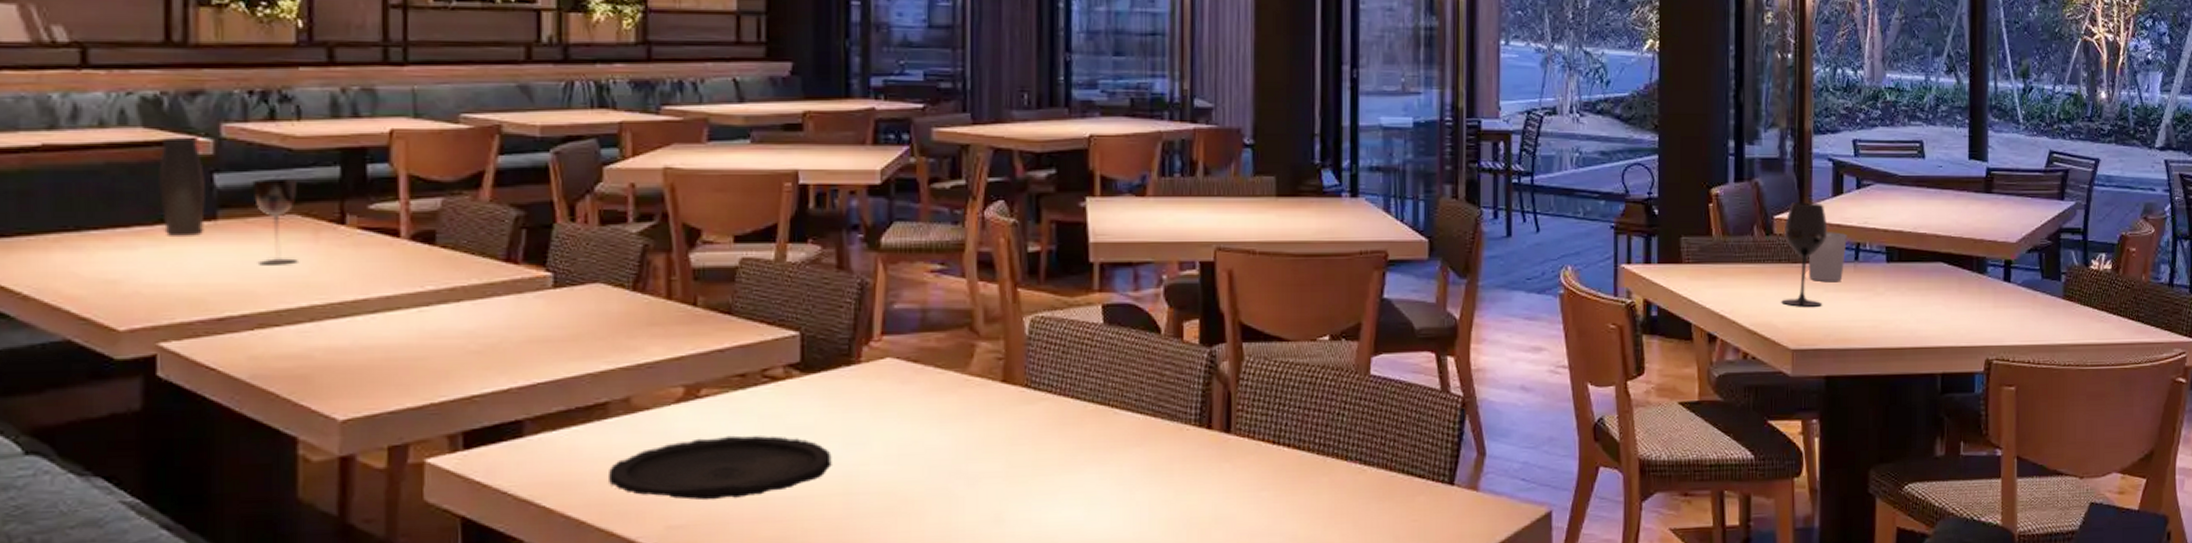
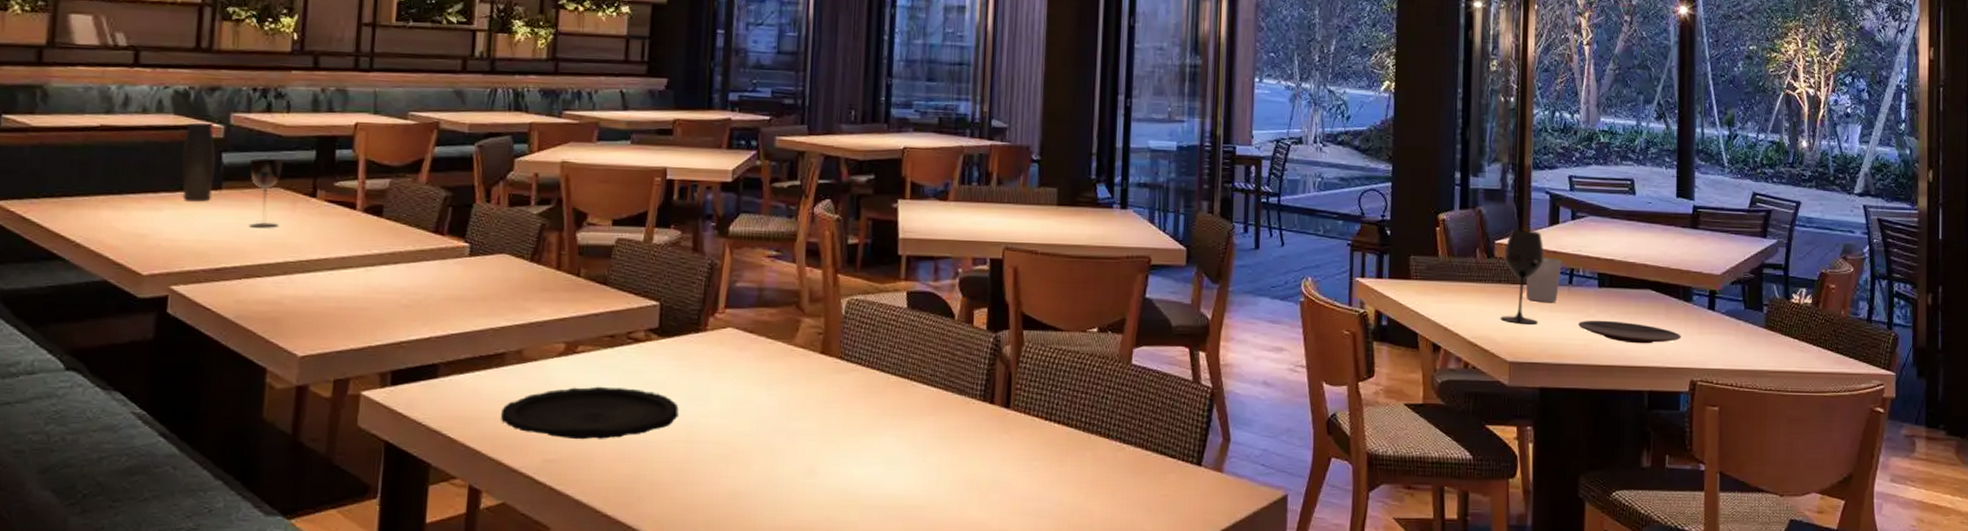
plate: none [1866,298,1975,323] -> present [1578,320,1681,344]

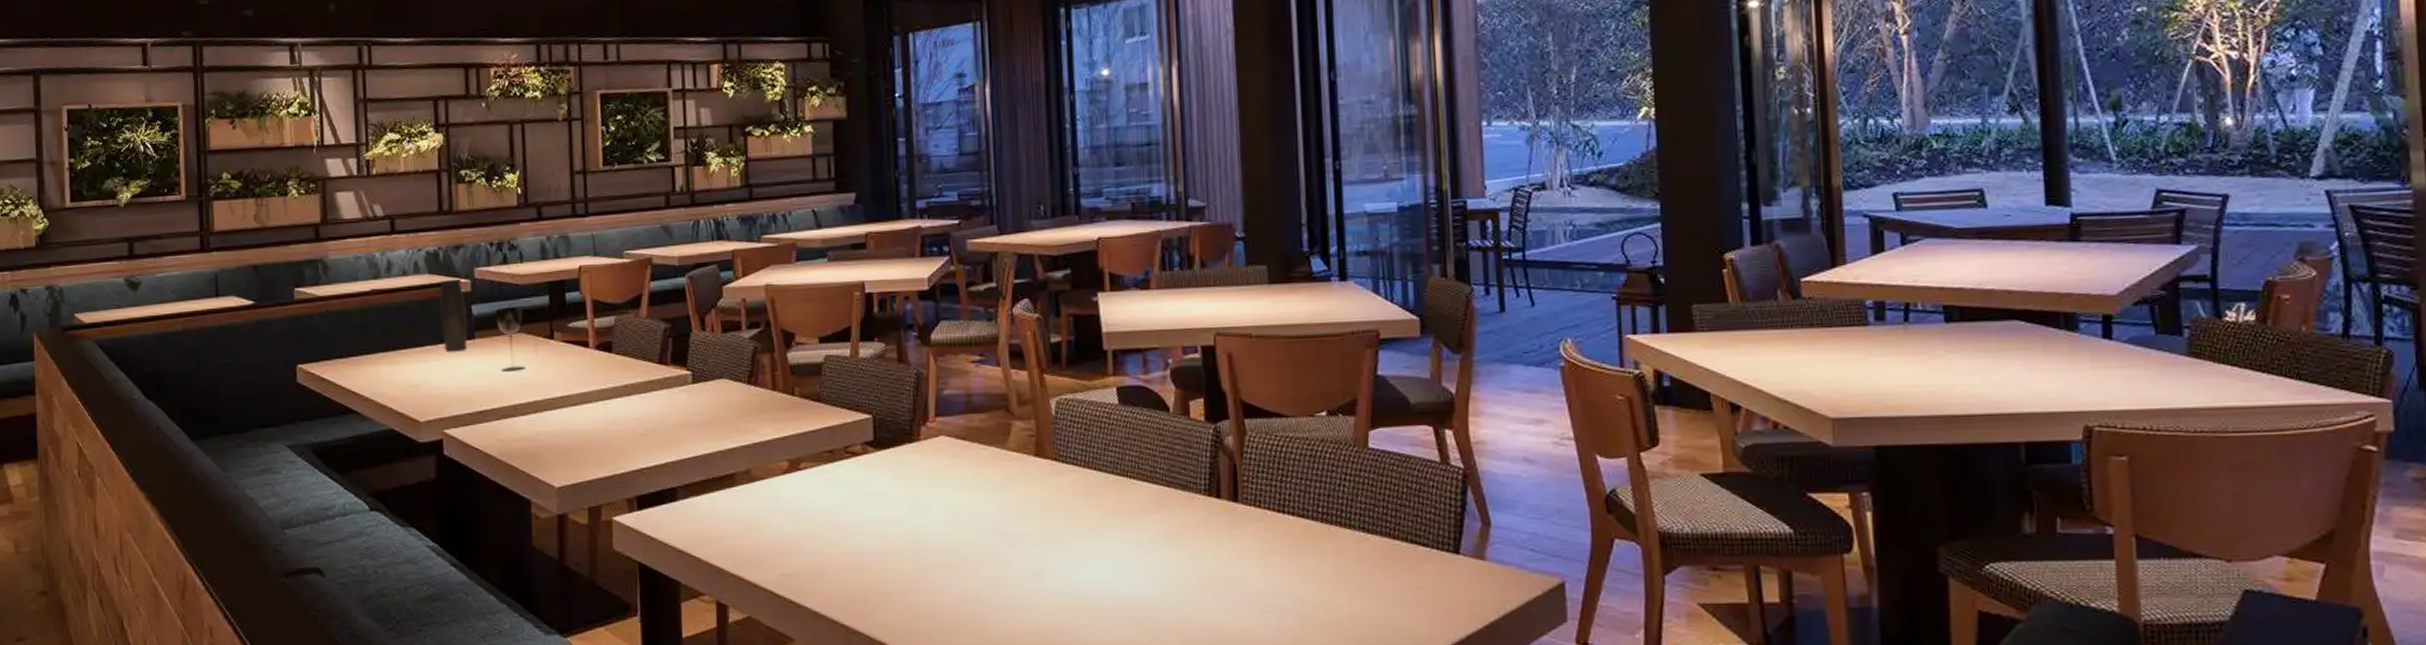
plate: present [500,386,679,440] -> none [737,501,902,554]
wineglass: present [1500,229,1544,324] -> none [1814,262,1868,373]
candle holder: present [1526,257,1562,303] -> none [1847,292,1893,346]
plate: present [1578,320,1681,344] -> none [1921,361,2067,387]

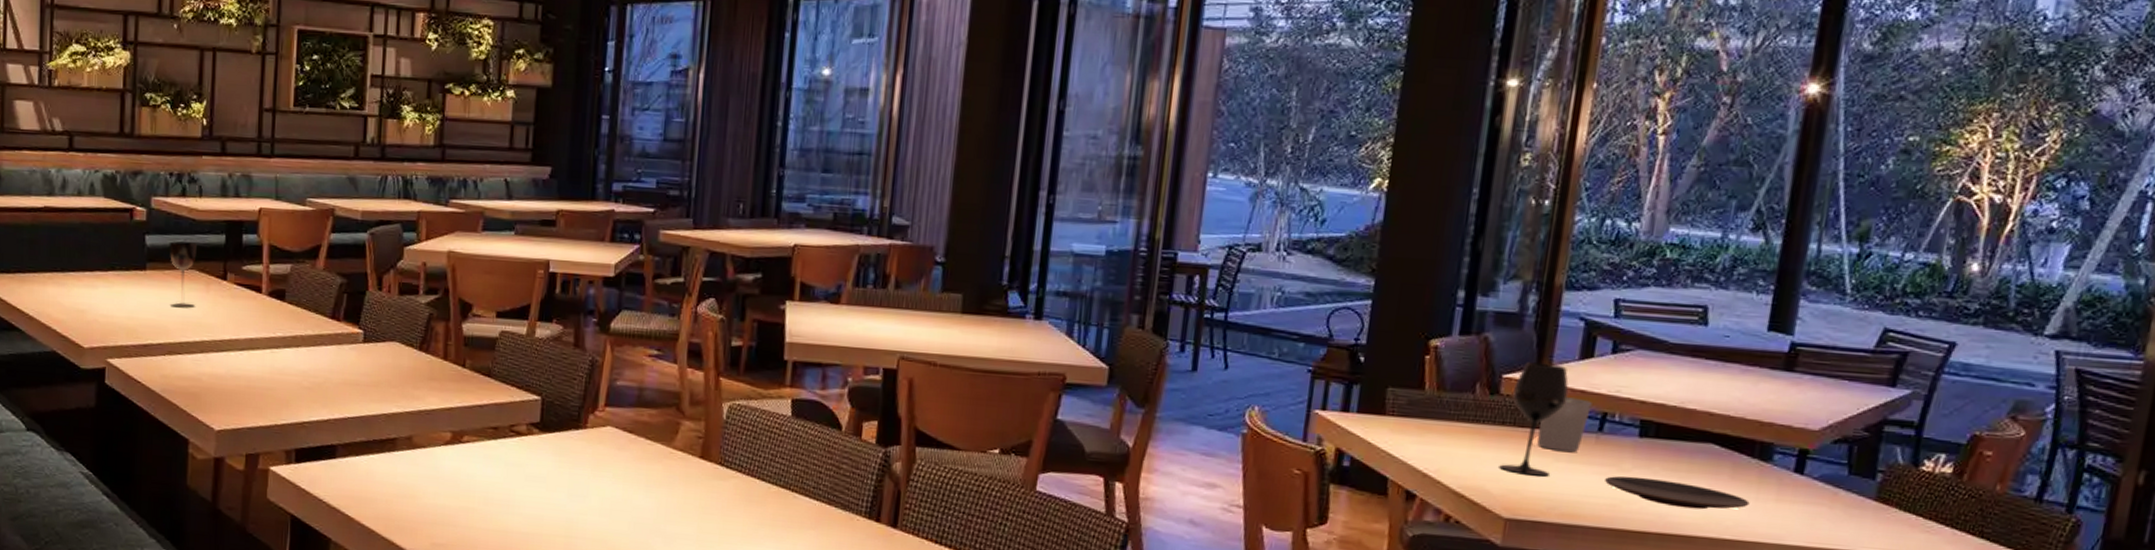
vase: present [438,280,468,353] -> none [111,206,140,282]
wineglass: none [1814,262,1868,373] -> present [1499,362,1569,477]
candle holder: none [1847,292,1893,346] -> present [1537,397,1592,453]
plate: none [1921,361,2067,387] -> present [1605,476,1750,510]

